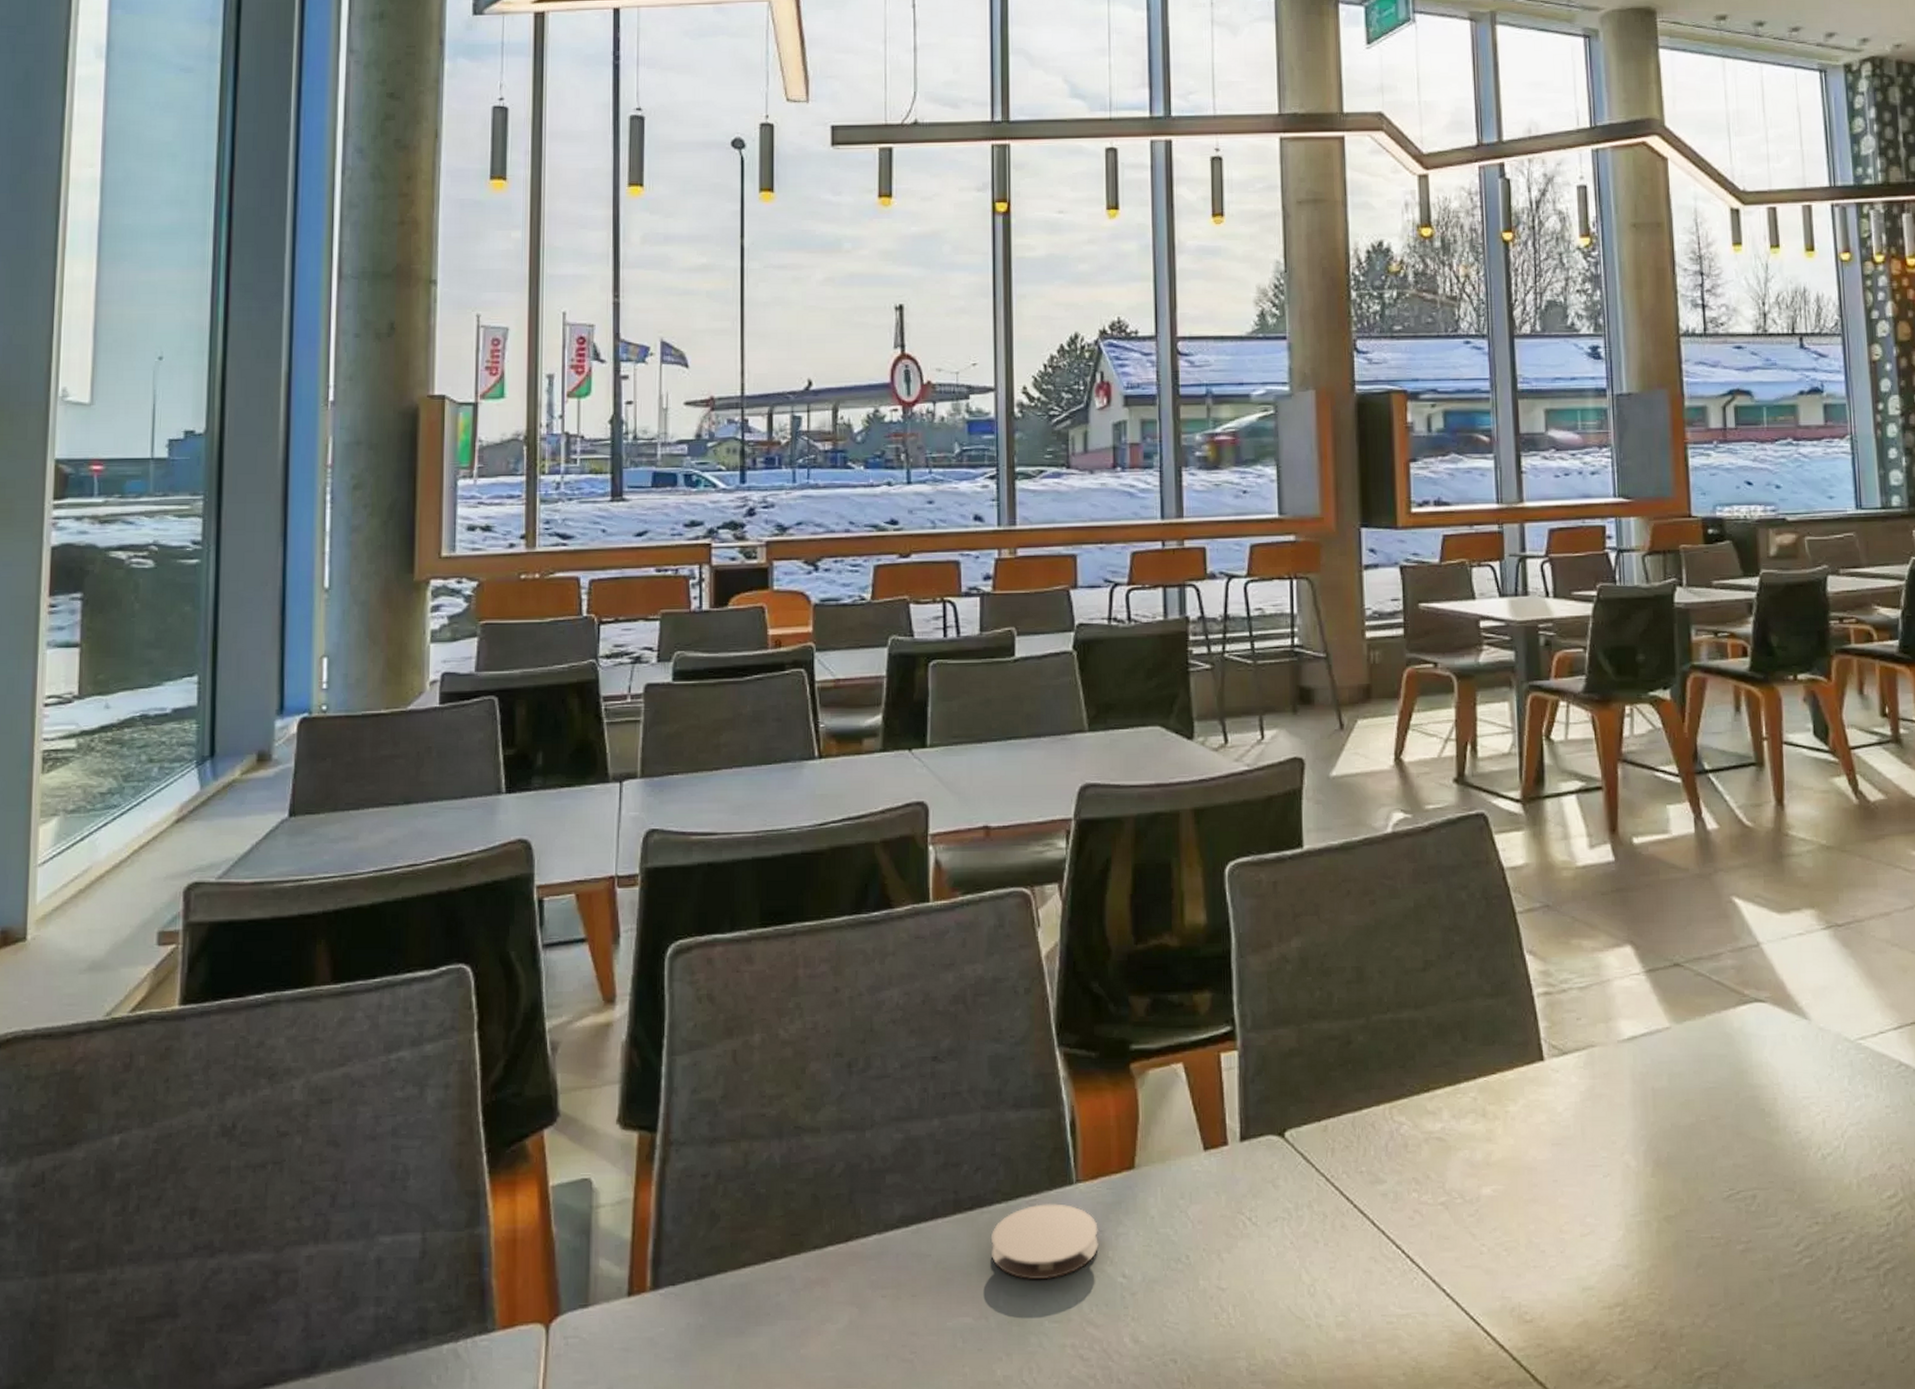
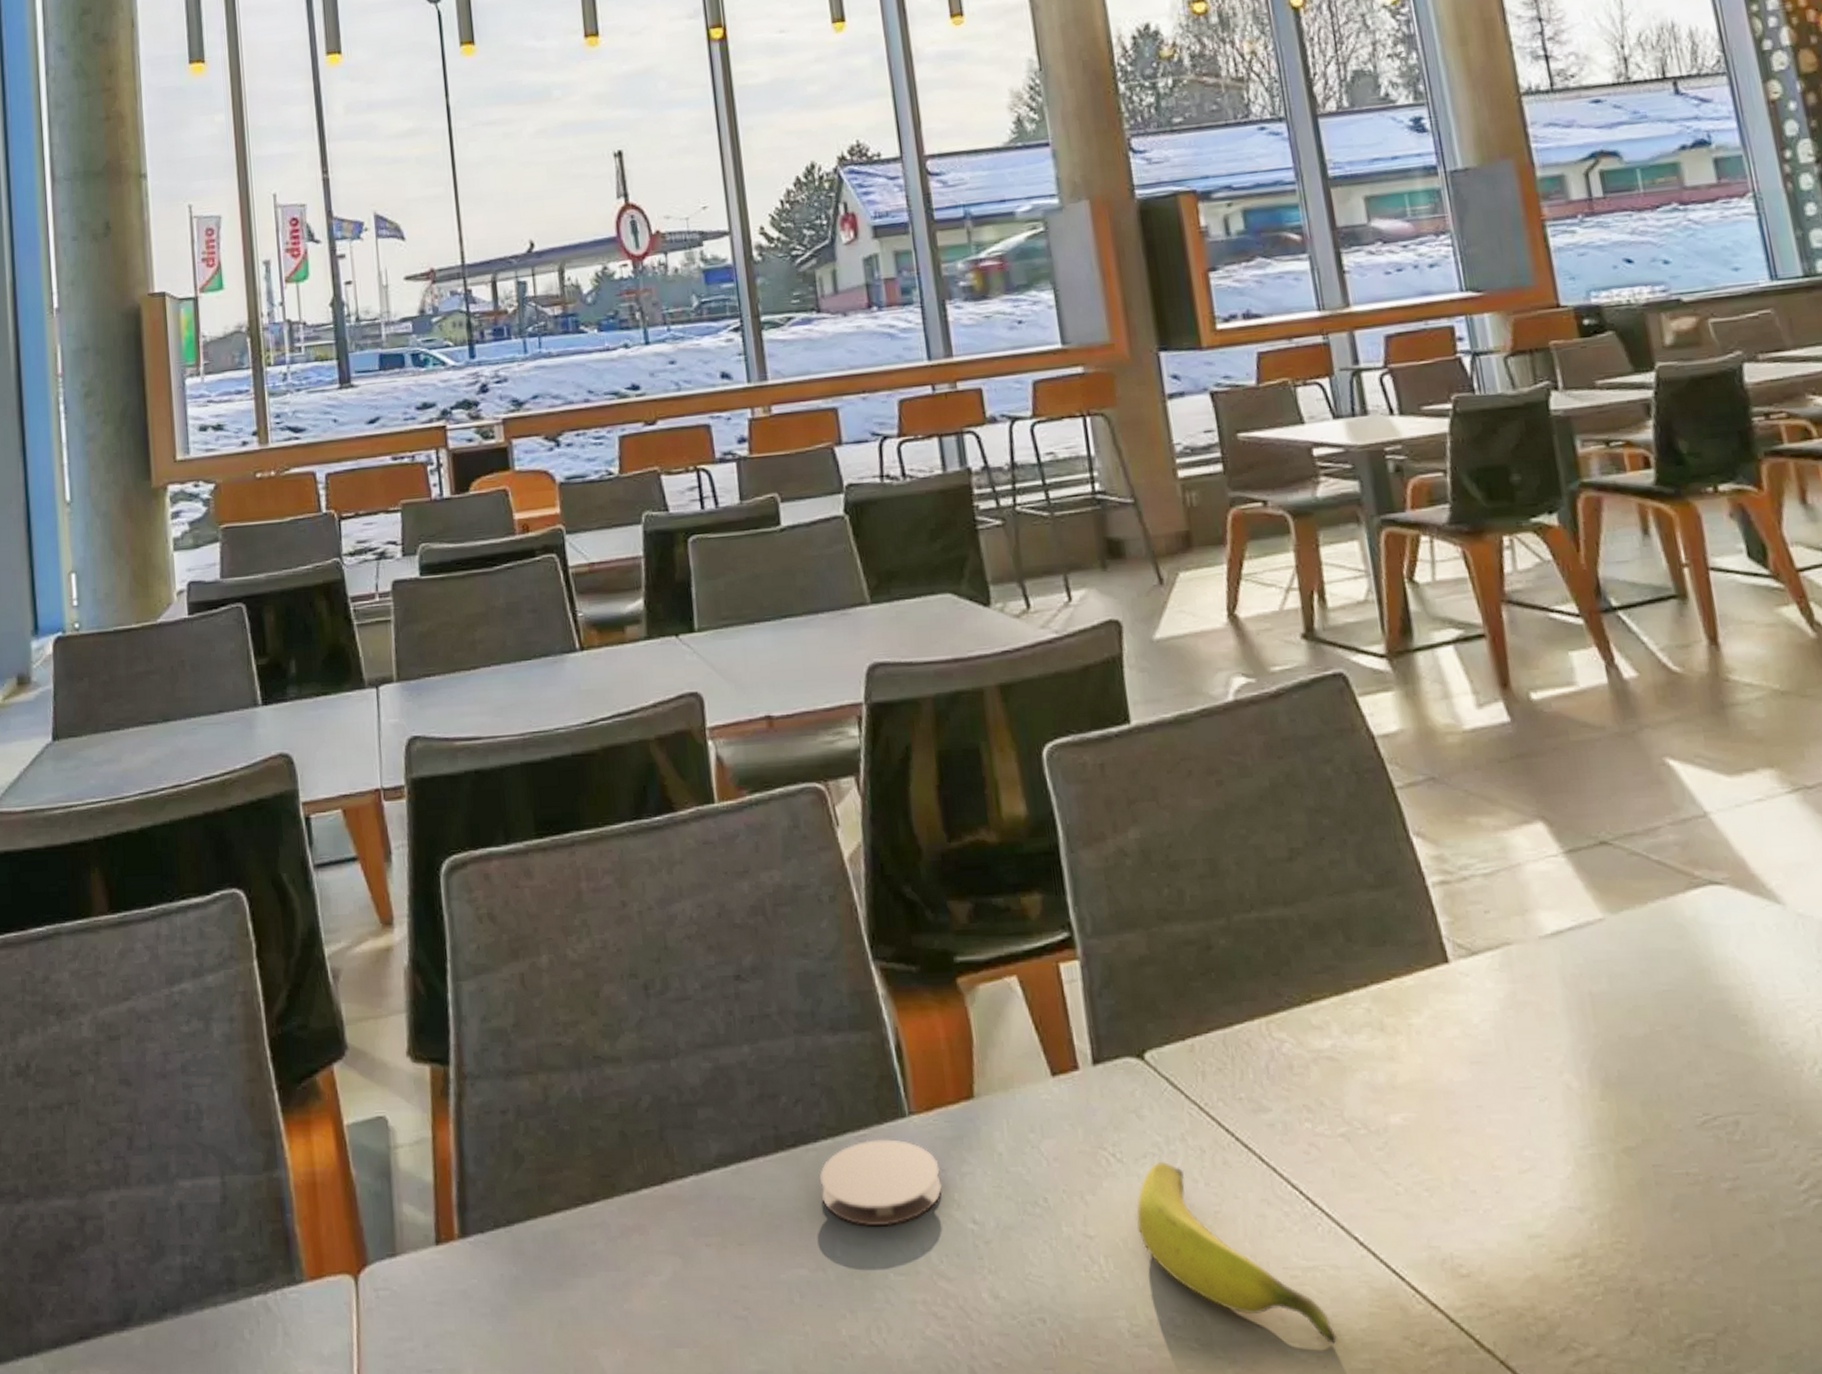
banana: none [1263,1224,1419,1379] -> present [1136,1161,1337,1344]

